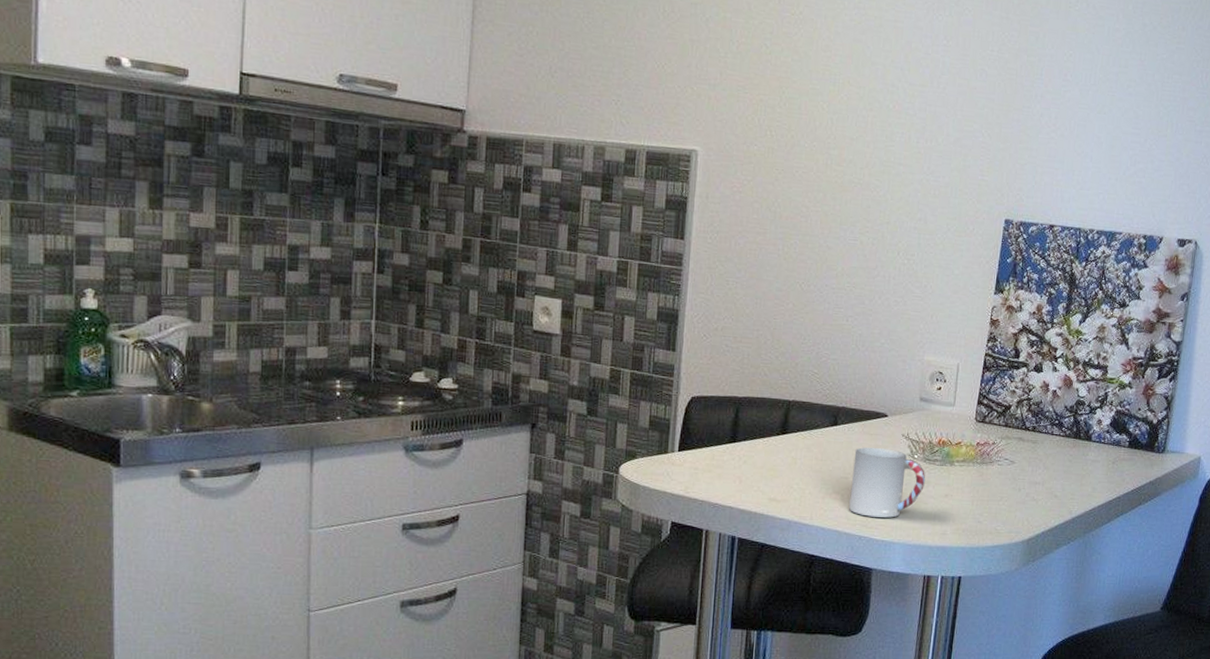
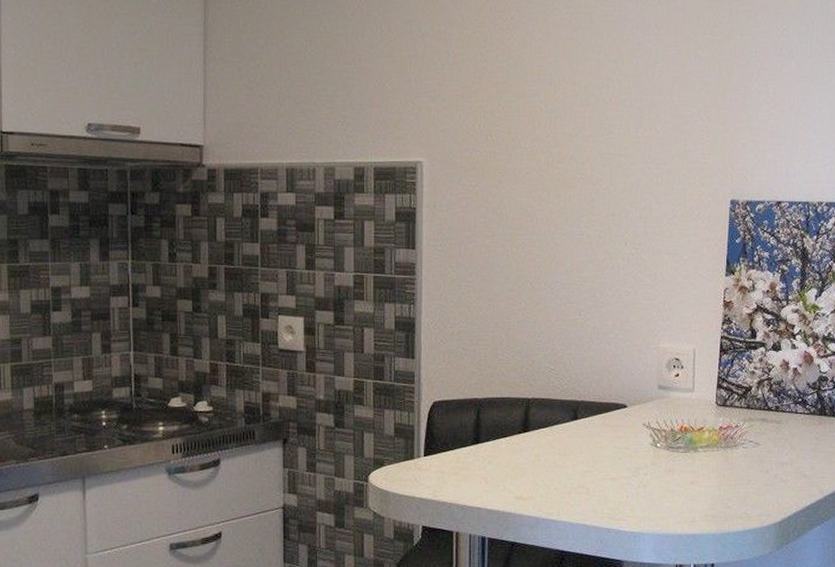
cup: present [849,447,926,518] -> none [596,439,670,509]

